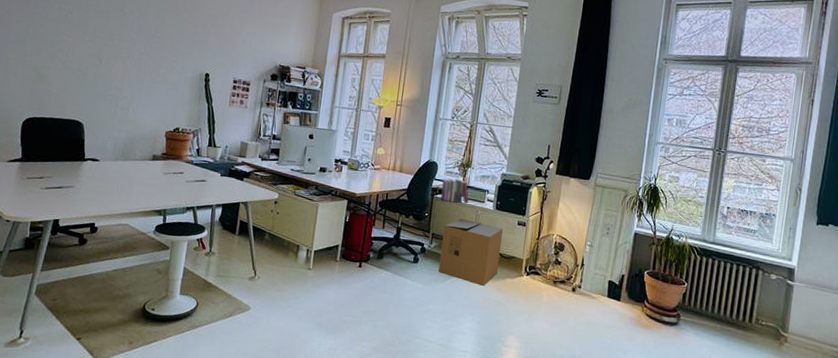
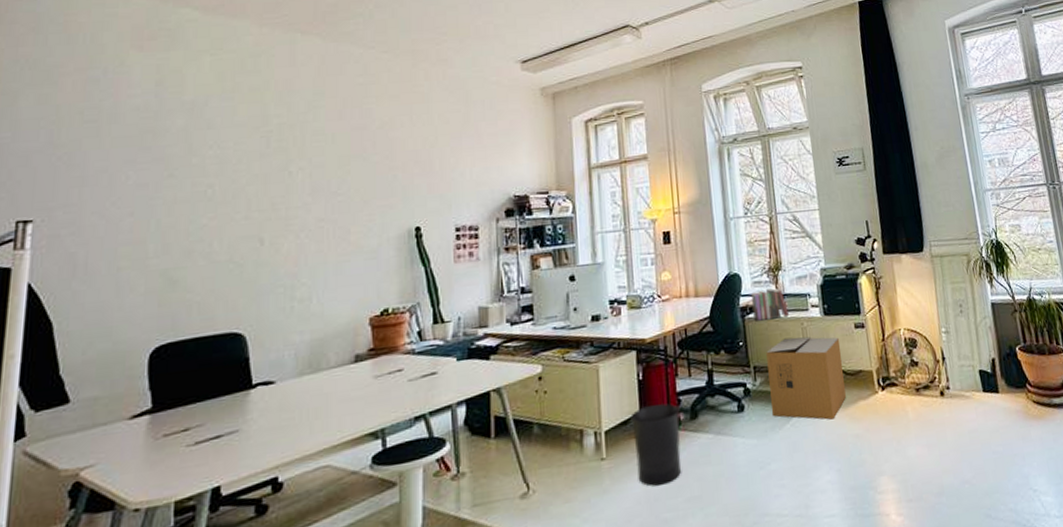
waste bin: none [332,241,371,298] -> present [630,403,682,486]

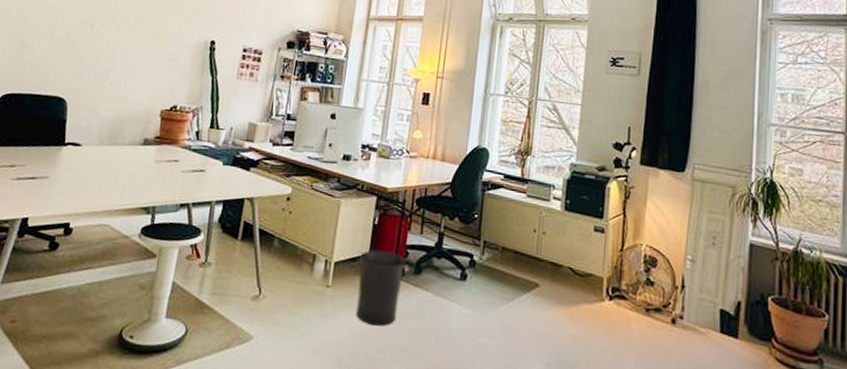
books: present [751,287,790,321] -> none [494,169,530,203]
box: present [766,336,846,420] -> none [493,222,576,314]

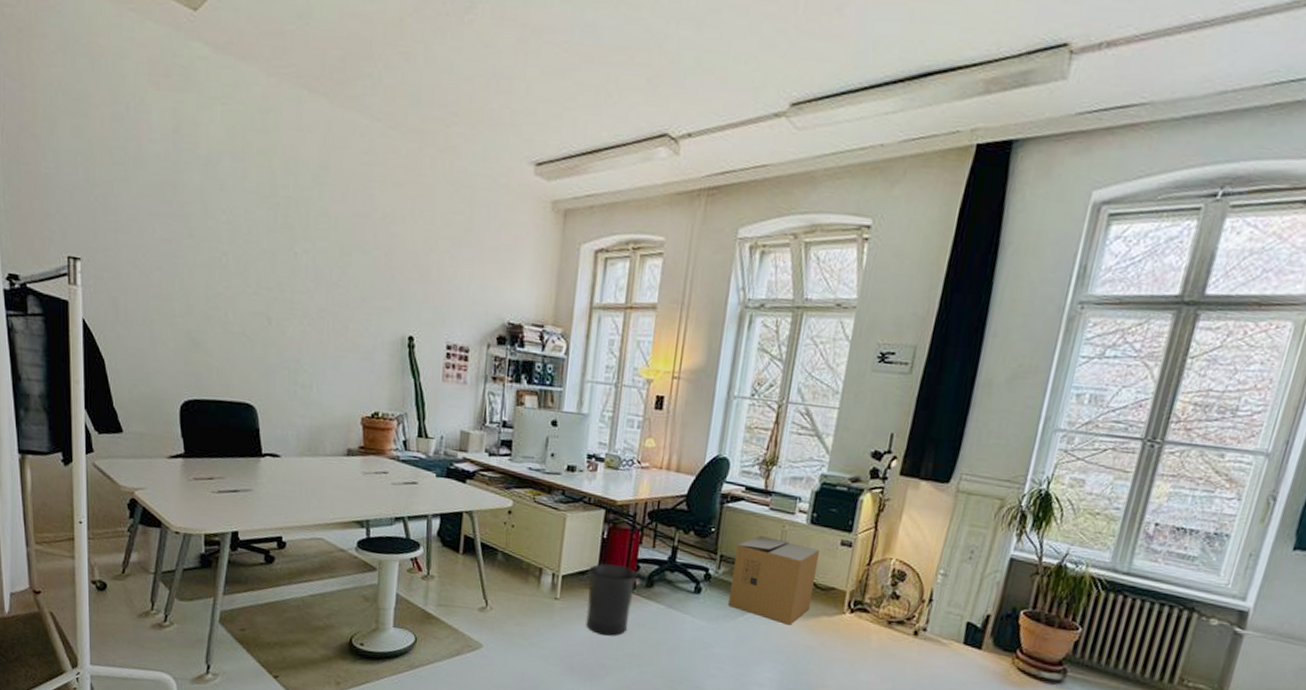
box: none [493,222,576,314] -> present [728,536,821,625]

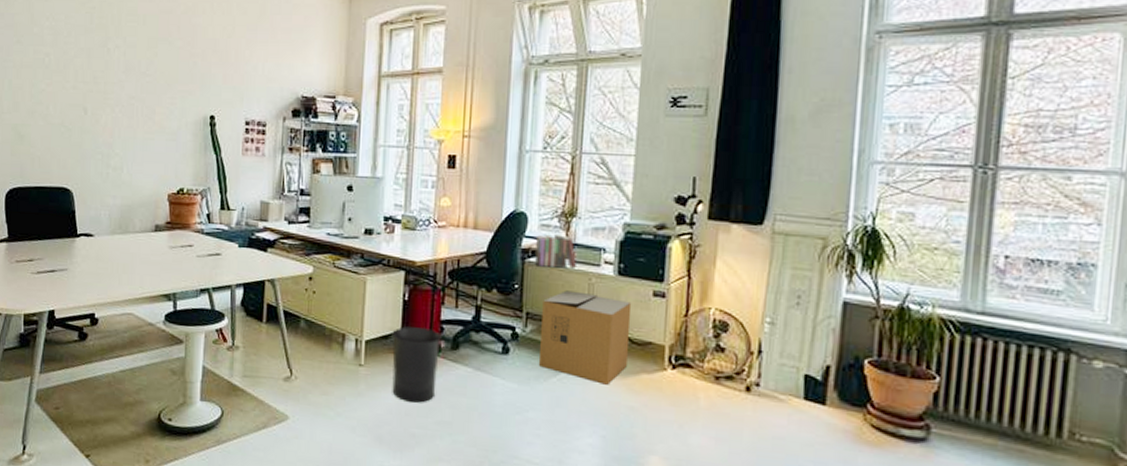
books: none [733,480,773,516] -> present [535,233,577,269]

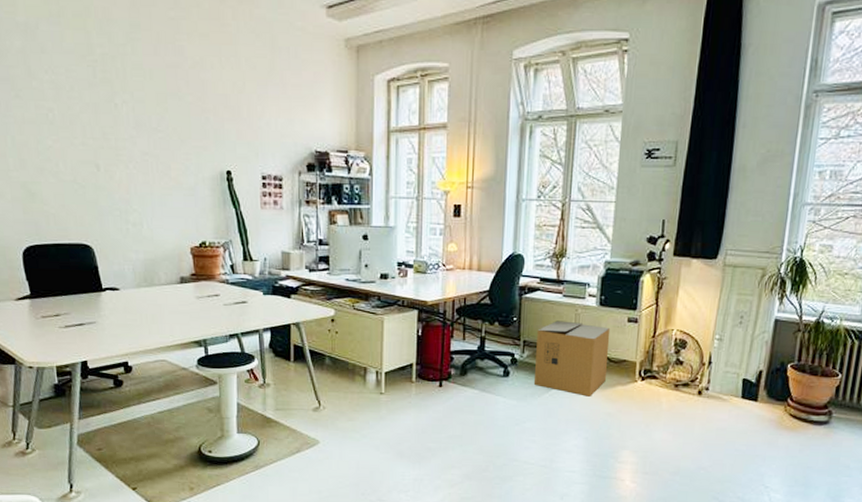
waste bin: present [392,326,442,403] -> none [408,357,452,422]
books: present [535,233,577,269] -> none [531,272,566,302]

